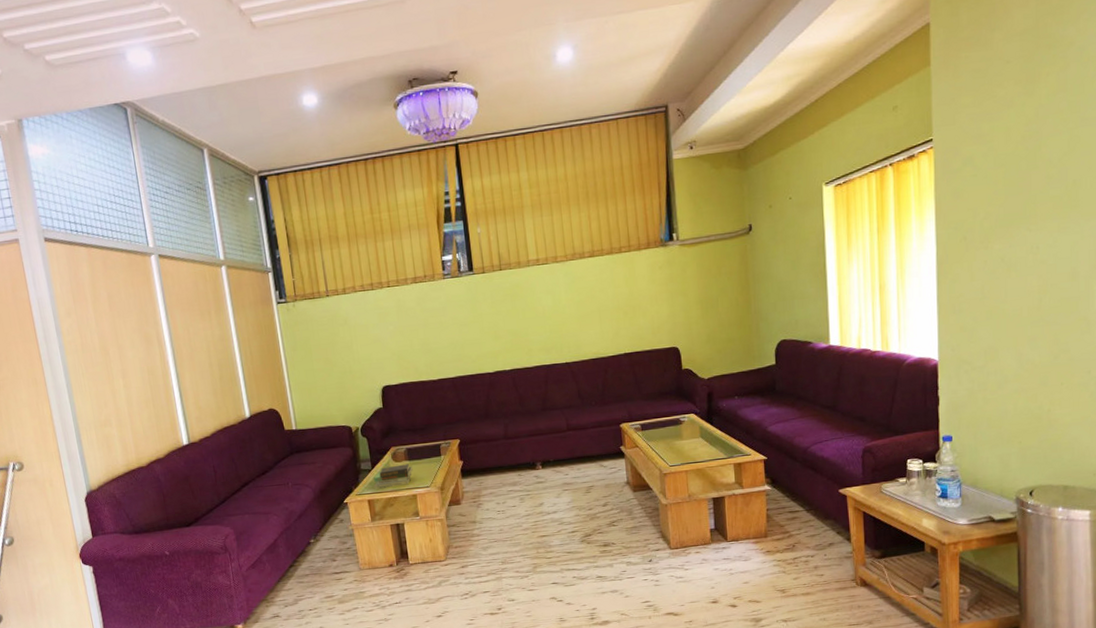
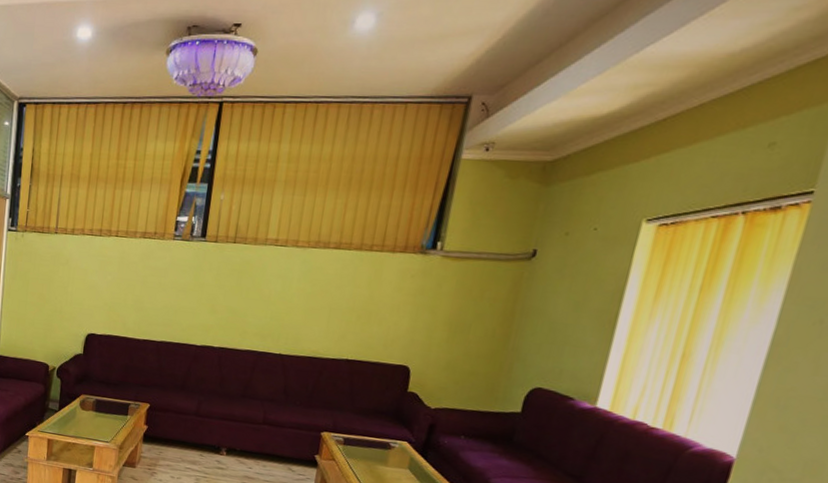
books: present [373,464,413,490] -> none [56,412,98,435]

